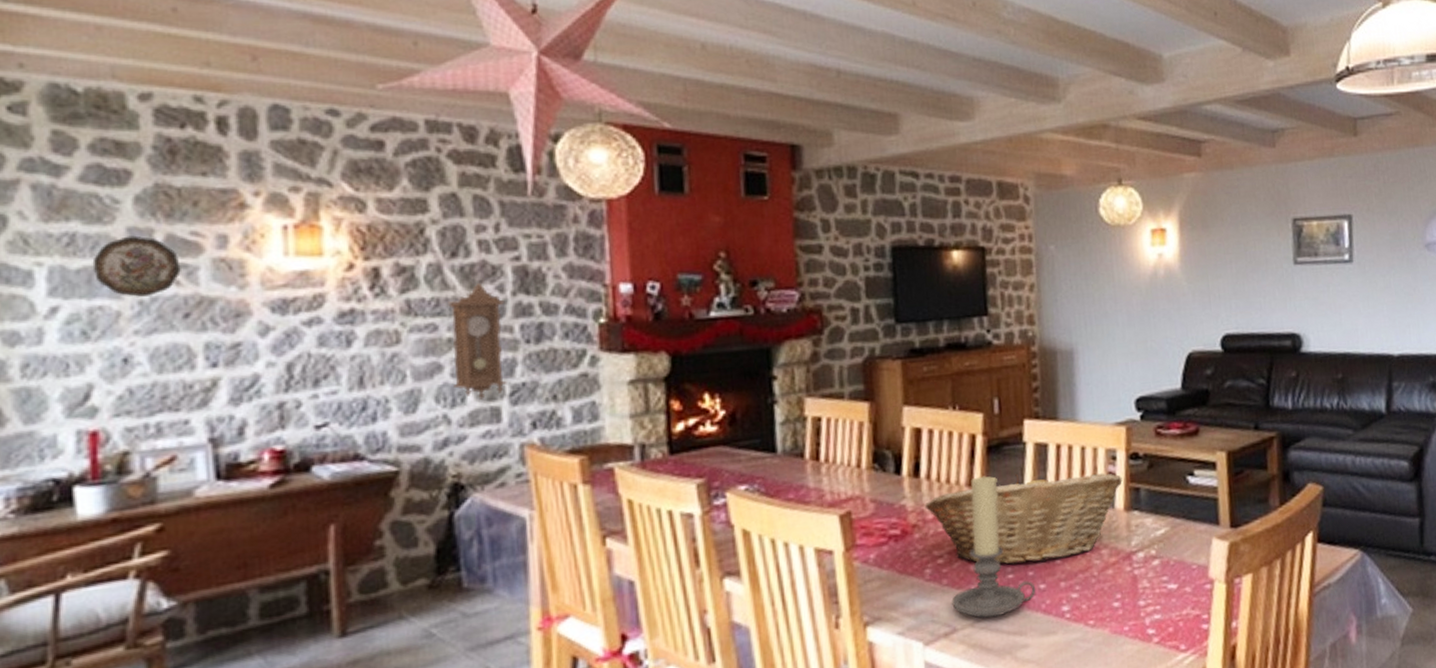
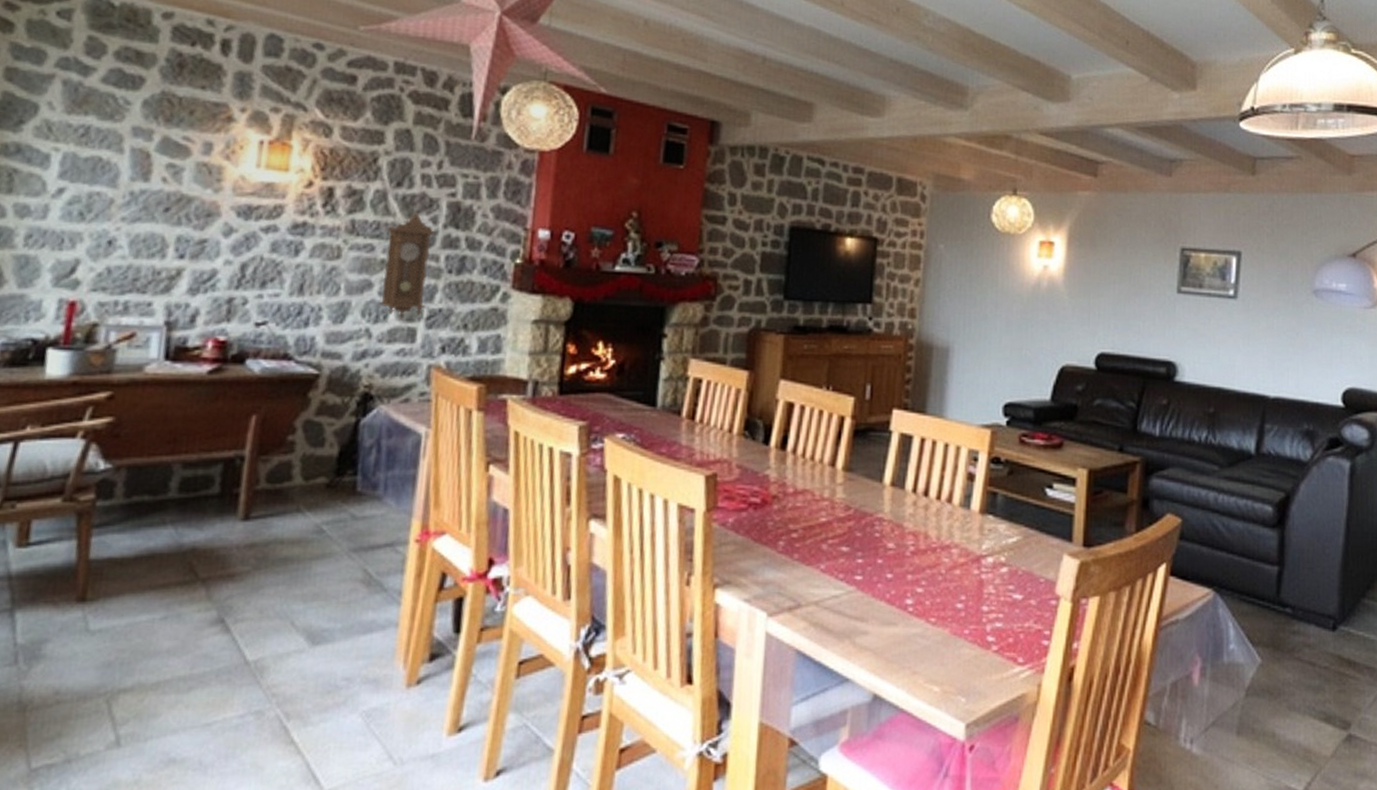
decorative plate: present [92,235,181,297] -> none [99,134,170,189]
fruit basket: present [924,472,1123,565] -> none [787,460,981,552]
candle holder: present [952,476,1036,618] -> none [800,458,883,598]

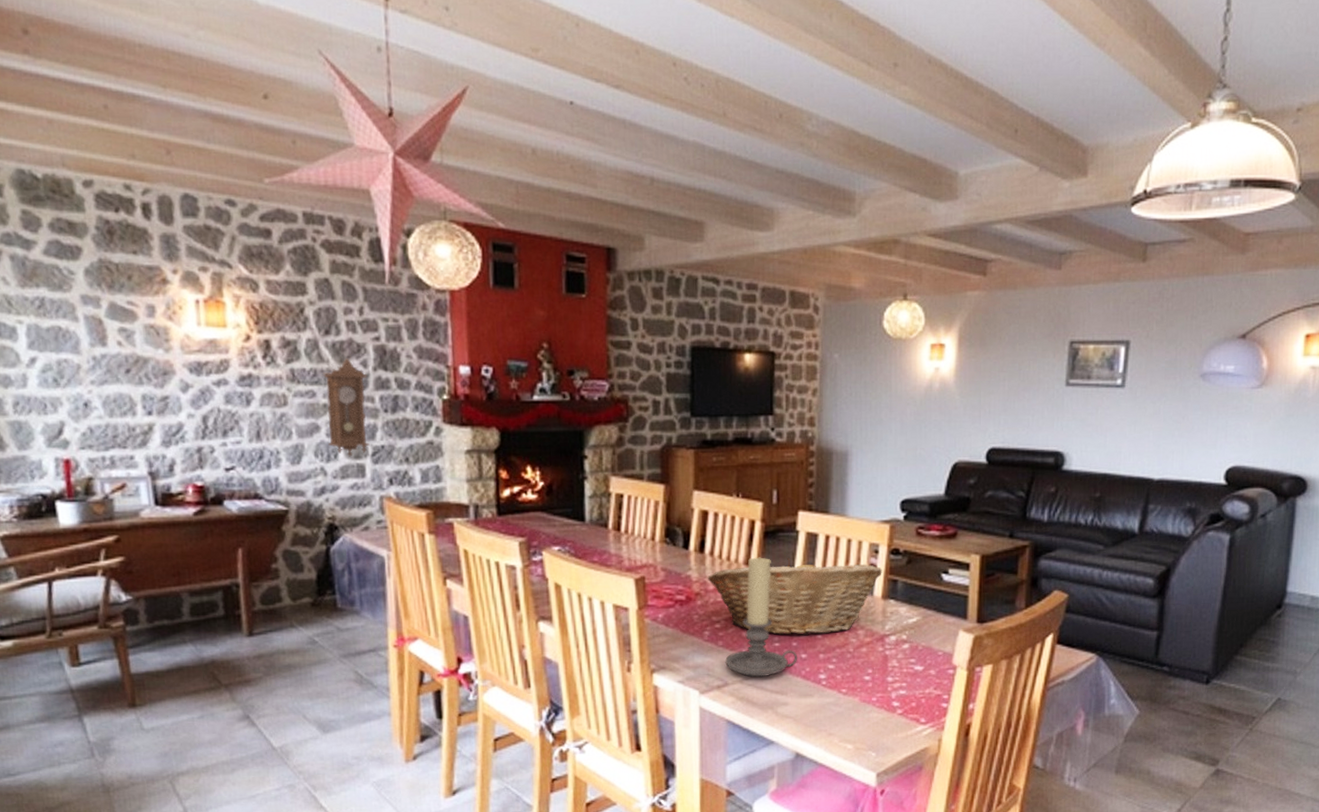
fruit basket: none [787,460,981,552] -> present [707,557,882,636]
candle holder: none [800,458,883,598] -> present [725,557,798,677]

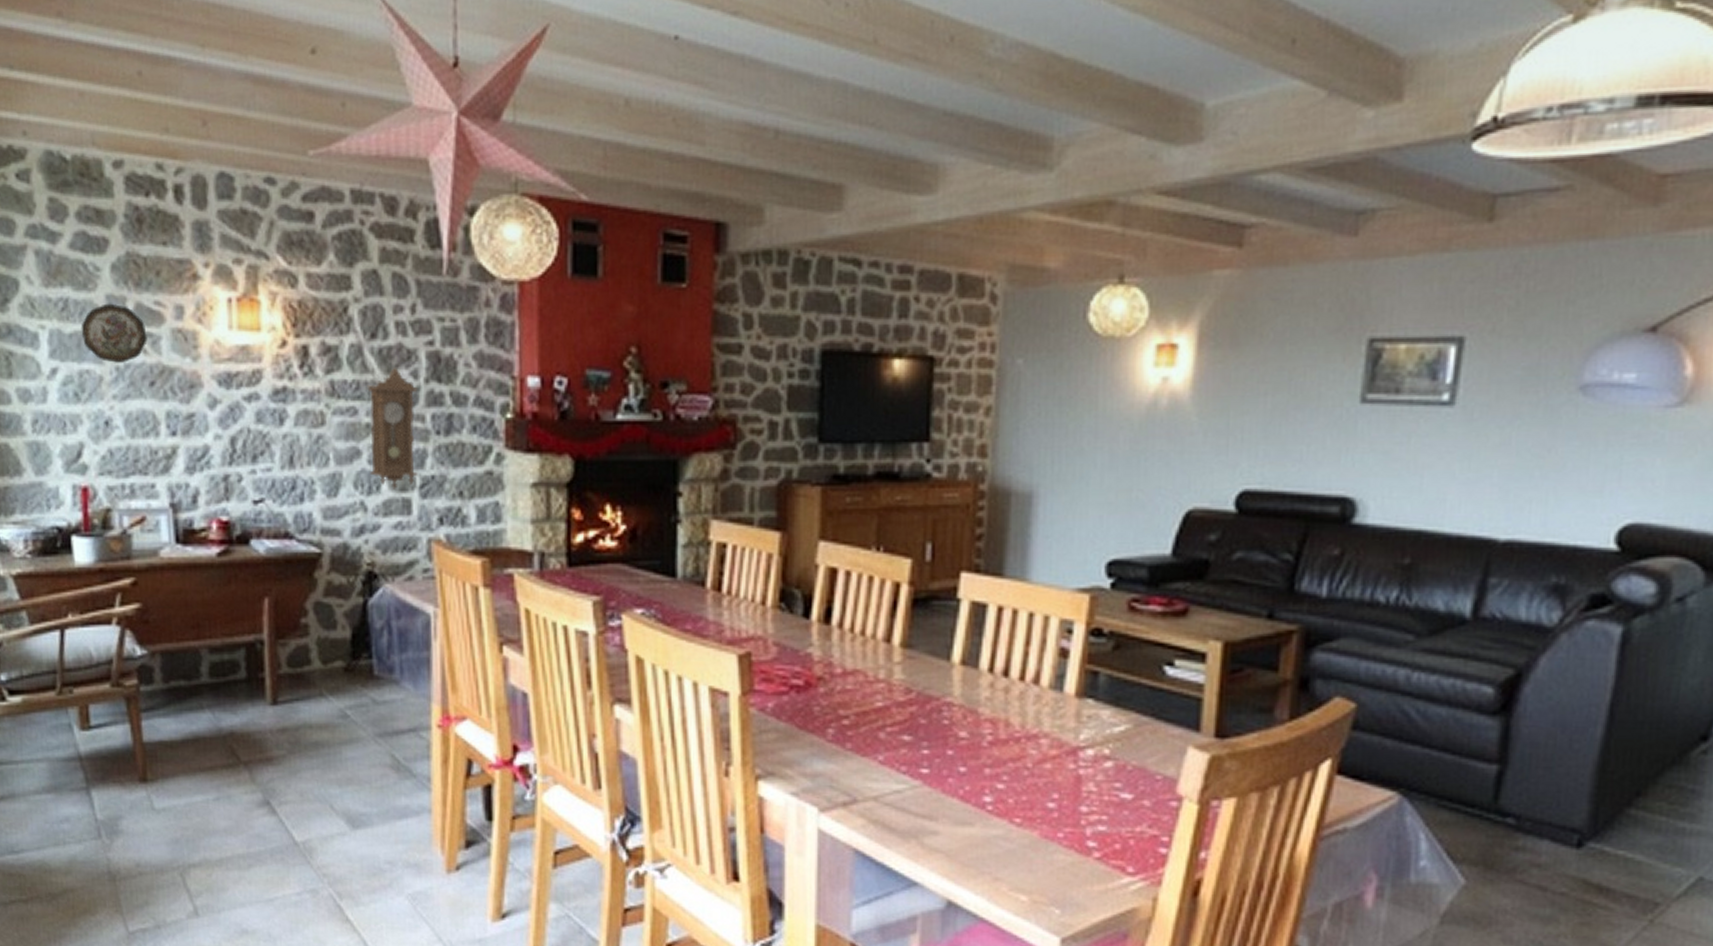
decorative plate: none [57,302,122,353] -> present [81,303,148,363]
fruit basket: present [707,557,882,636] -> none [833,634,1077,742]
candle holder: present [725,557,798,677] -> none [854,632,954,794]

